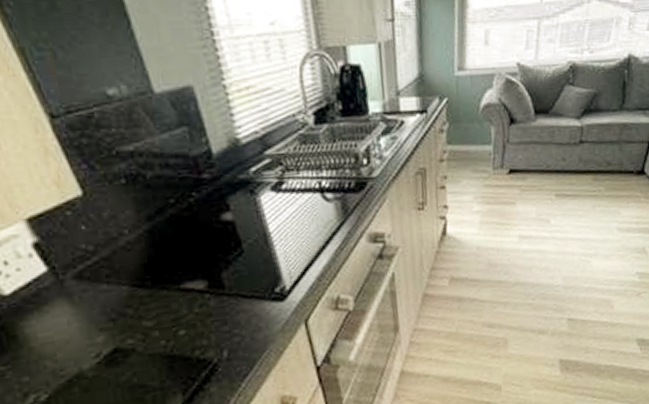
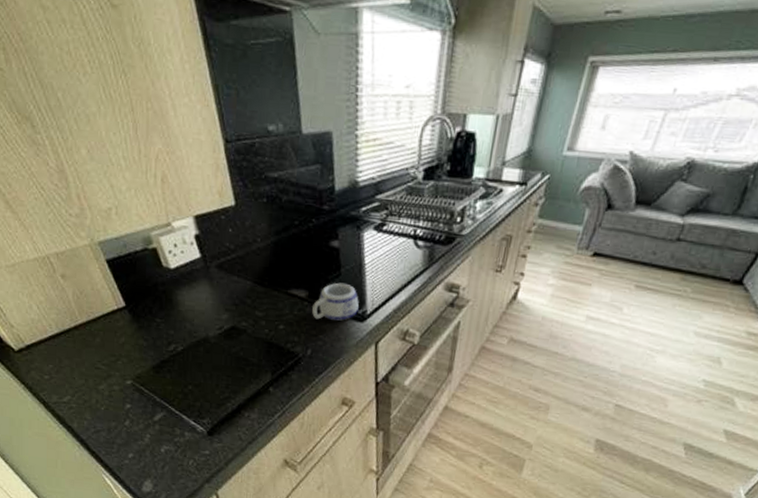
mug: none [216,260,276,312] -> present [312,282,360,321]

